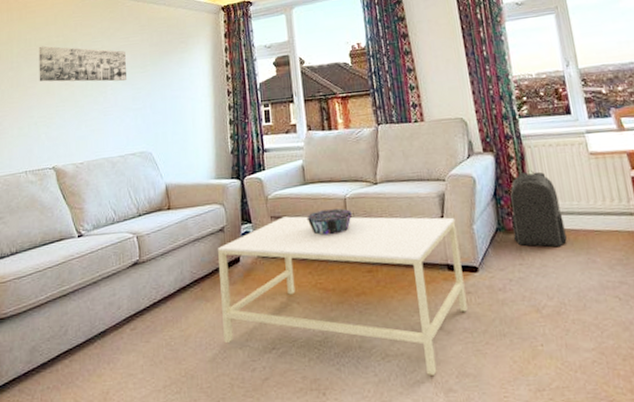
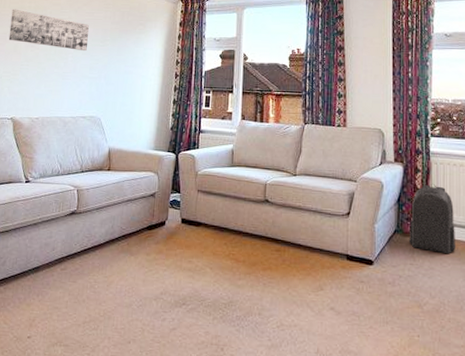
coffee table: present [218,216,468,375] -> none [141,192,360,347]
decorative bowl: present [306,208,353,236] -> none [229,191,271,214]

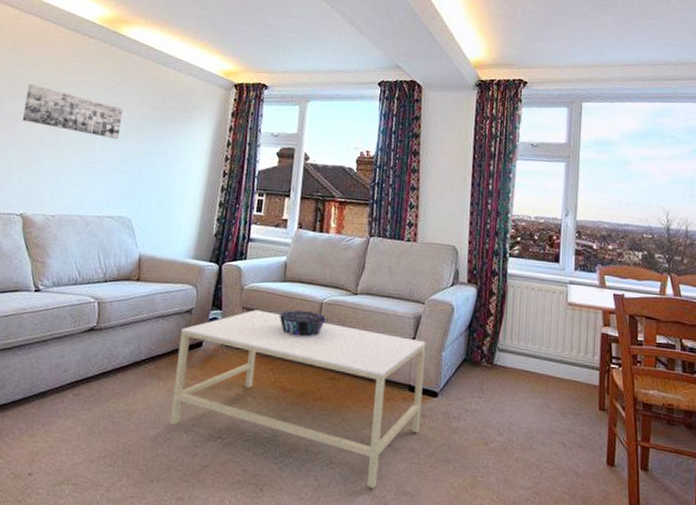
coffee table: none [141,192,360,347] -> present [170,309,426,488]
decorative bowl: none [229,191,271,214] -> present [279,310,327,337]
backpack: present [408,183,455,254] -> none [478,308,529,387]

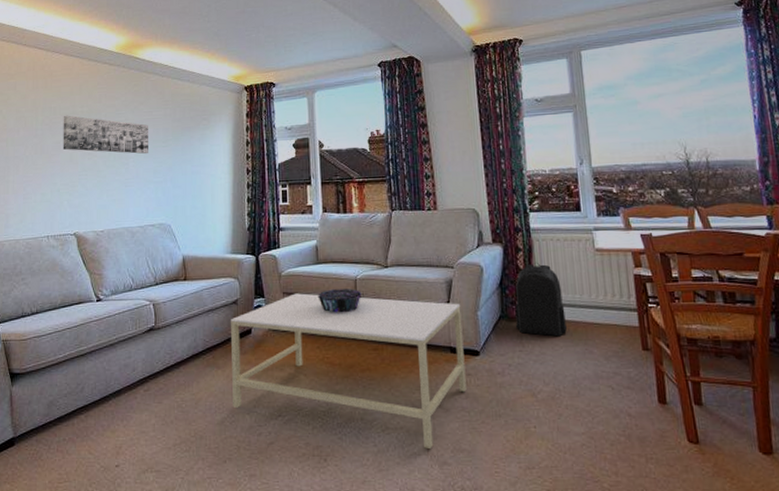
backpack: none [478,308,529,387] -> present [515,262,567,337]

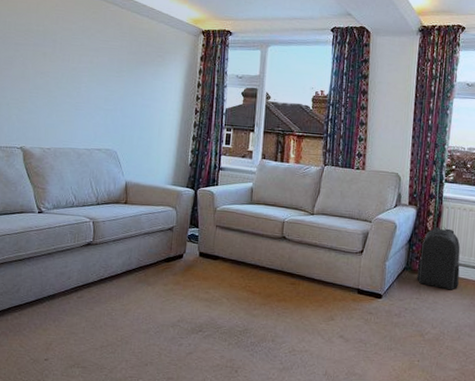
wall art: present [63,115,148,154] -> none [15,31,104,82]
coffee table: present [231,293,467,449] -> none [159,227,373,370]
decorative bowl: present [317,289,362,313] -> none [247,228,288,250]

